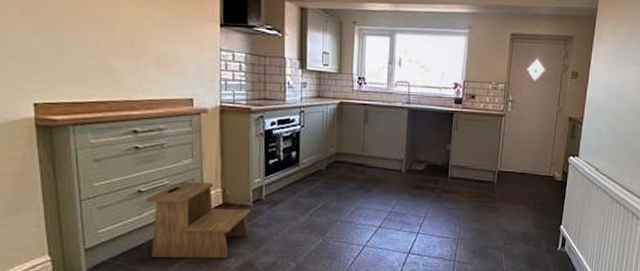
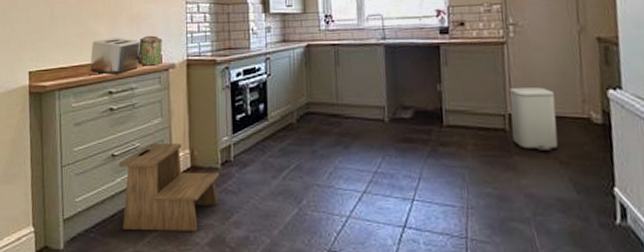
toaster: none [111,76,170,115] -> present [90,37,141,76]
canister: none [166,78,194,109] -> present [137,35,162,66]
pedal bin: none [498,150,532,198] -> present [509,87,559,151]

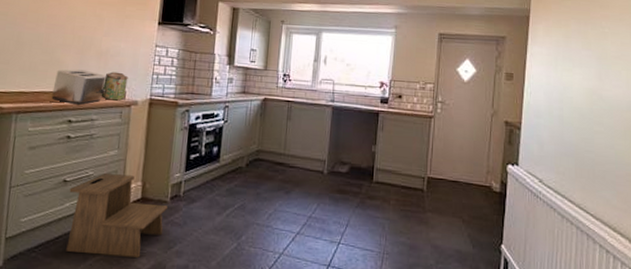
pedal bin: present [509,87,559,151] -> none [428,155,466,210]

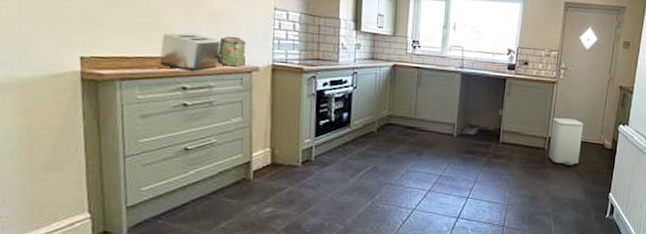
step stool: present [66,173,167,258] -> none [192,141,299,219]
pedal bin: none [428,155,466,210] -> present [548,117,583,166]

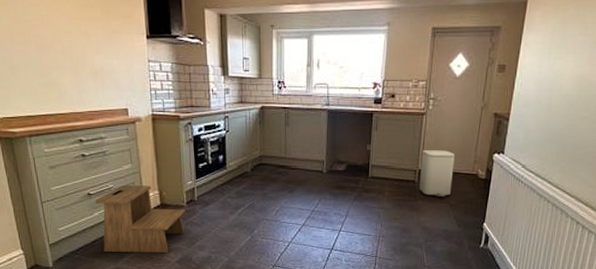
toaster: present [160,32,221,72] -> none [57,90,108,126]
step stool: none [192,141,299,219] -> present [95,186,185,253]
canister: present [217,36,246,67] -> none [104,90,128,118]

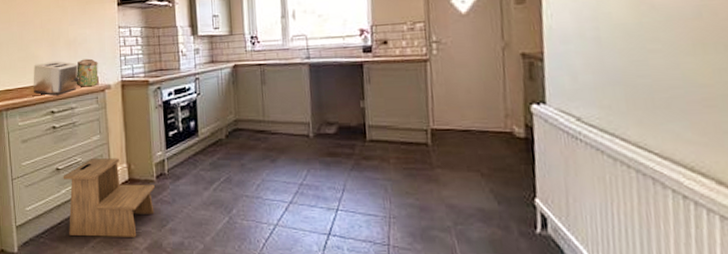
toaster: none [57,90,108,126] -> present [33,61,79,97]
canister: none [104,90,128,118] -> present [76,58,98,87]
pedal bin: present [419,149,455,197] -> none [431,102,480,164]

